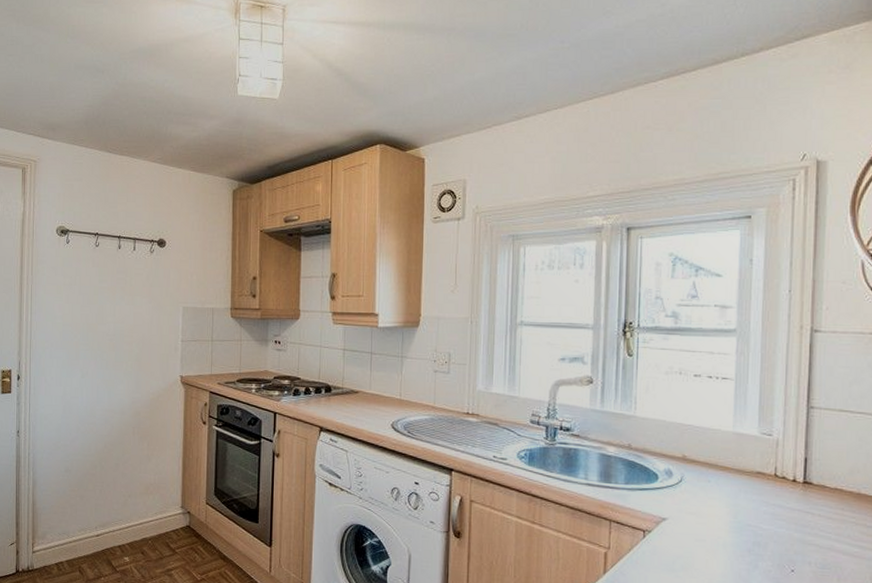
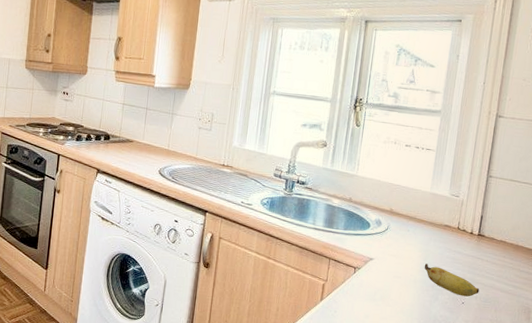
banana: none [735,522,813,563] -> present [424,263,480,297]

